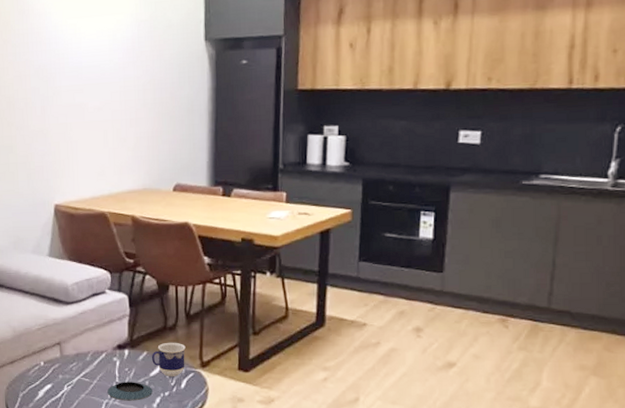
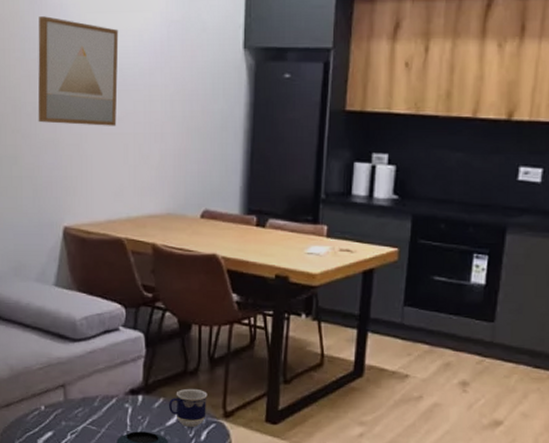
wall art: none [27,24,97,116] -> present [38,16,119,126]

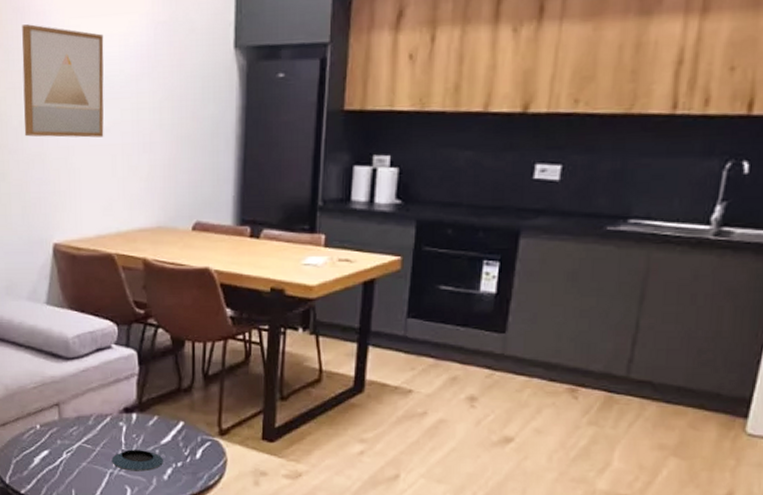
cup: present [168,388,208,427] -> none [162,406,202,445]

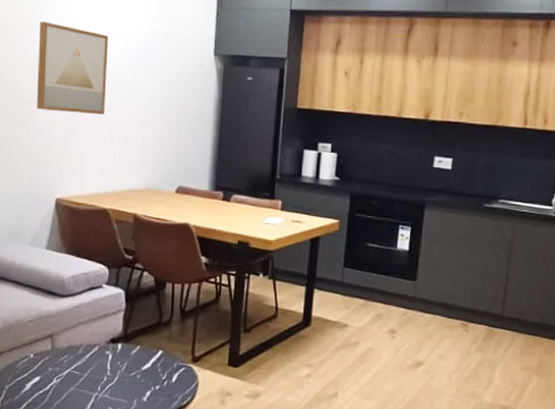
saucer: present [112,449,163,472] -> none [97,375,143,394]

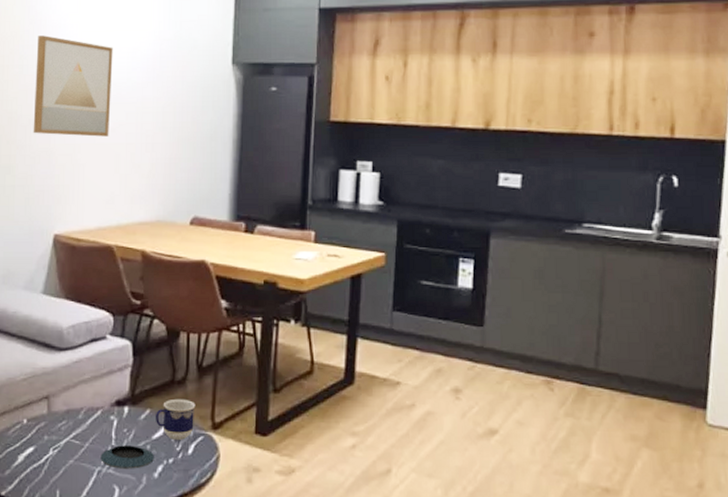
saucer: none [97,375,143,394] -> present [100,445,154,469]
cup: none [144,337,179,371] -> present [155,398,196,440]

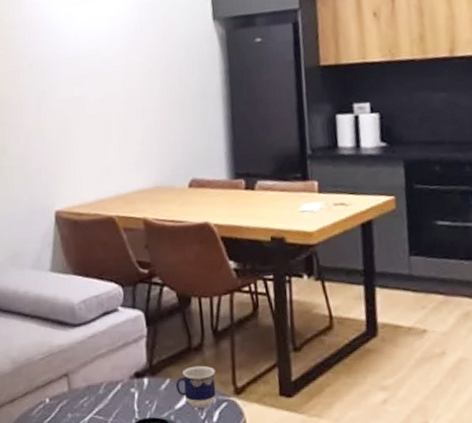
wall art: present [33,35,113,137] -> none [18,14,99,114]

